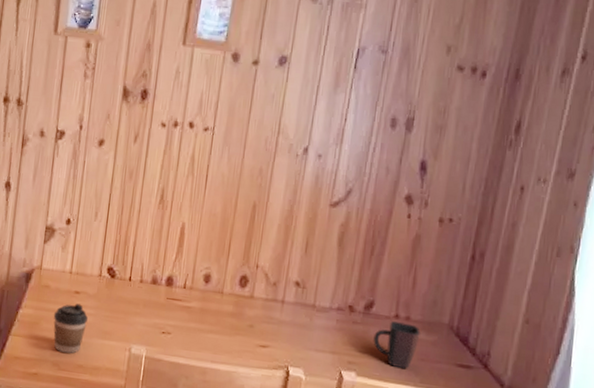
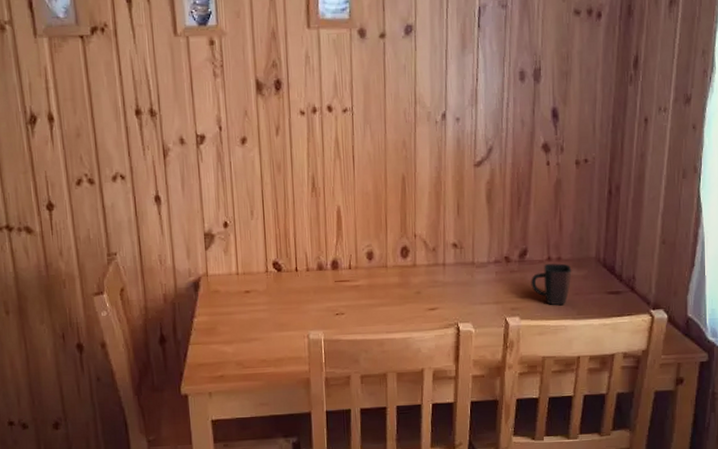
coffee cup: present [53,303,89,354] -> none [228,302,263,351]

